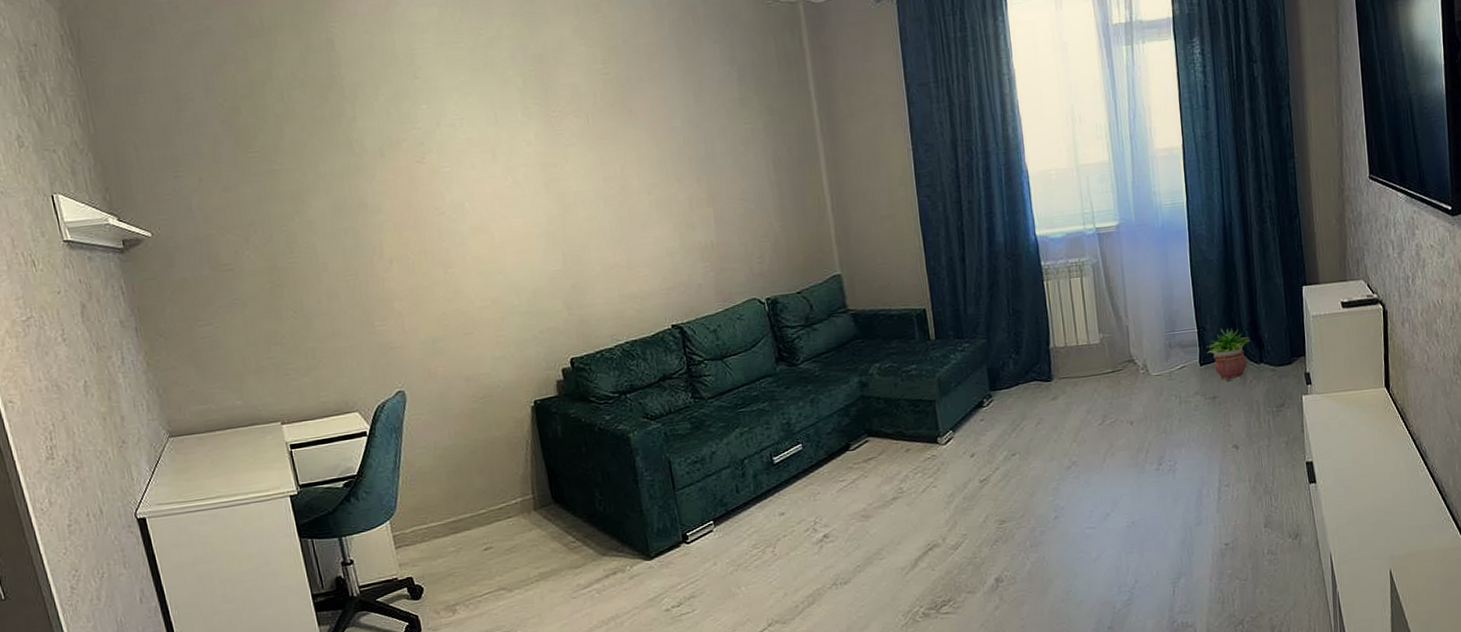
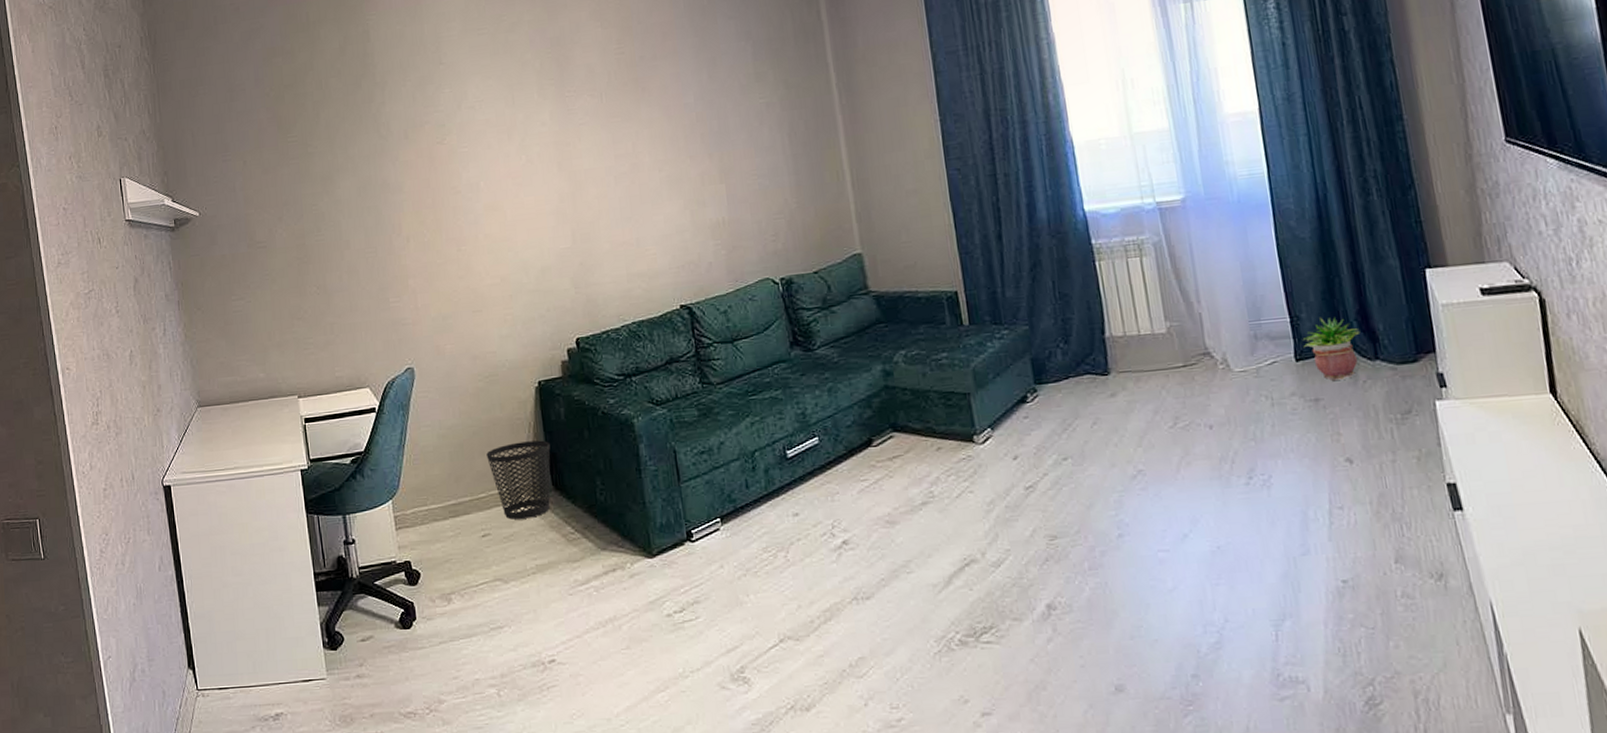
wastebasket: none [485,457,551,533] -> present [486,440,551,520]

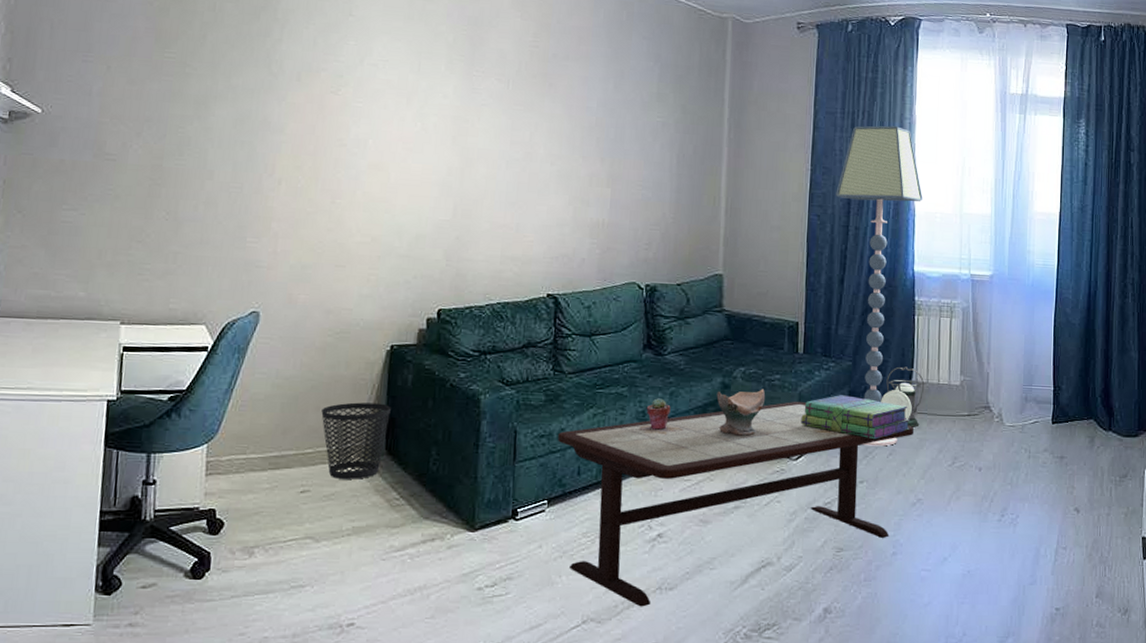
coffee table: none [718,378,1119,620] -> present [558,402,914,607]
potted succulent: none [805,396,832,431] -> present [646,398,671,430]
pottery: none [879,370,935,426] -> present [716,389,766,436]
floor lamp: none [973,50,1100,418] -> present [836,125,923,447]
stack of books: none [979,364,1113,410] -> present [801,395,910,440]
lantern: none [1071,321,1124,390] -> present [881,366,925,427]
potted plant: present [1302,317,1360,381] -> none [1059,390,1102,443]

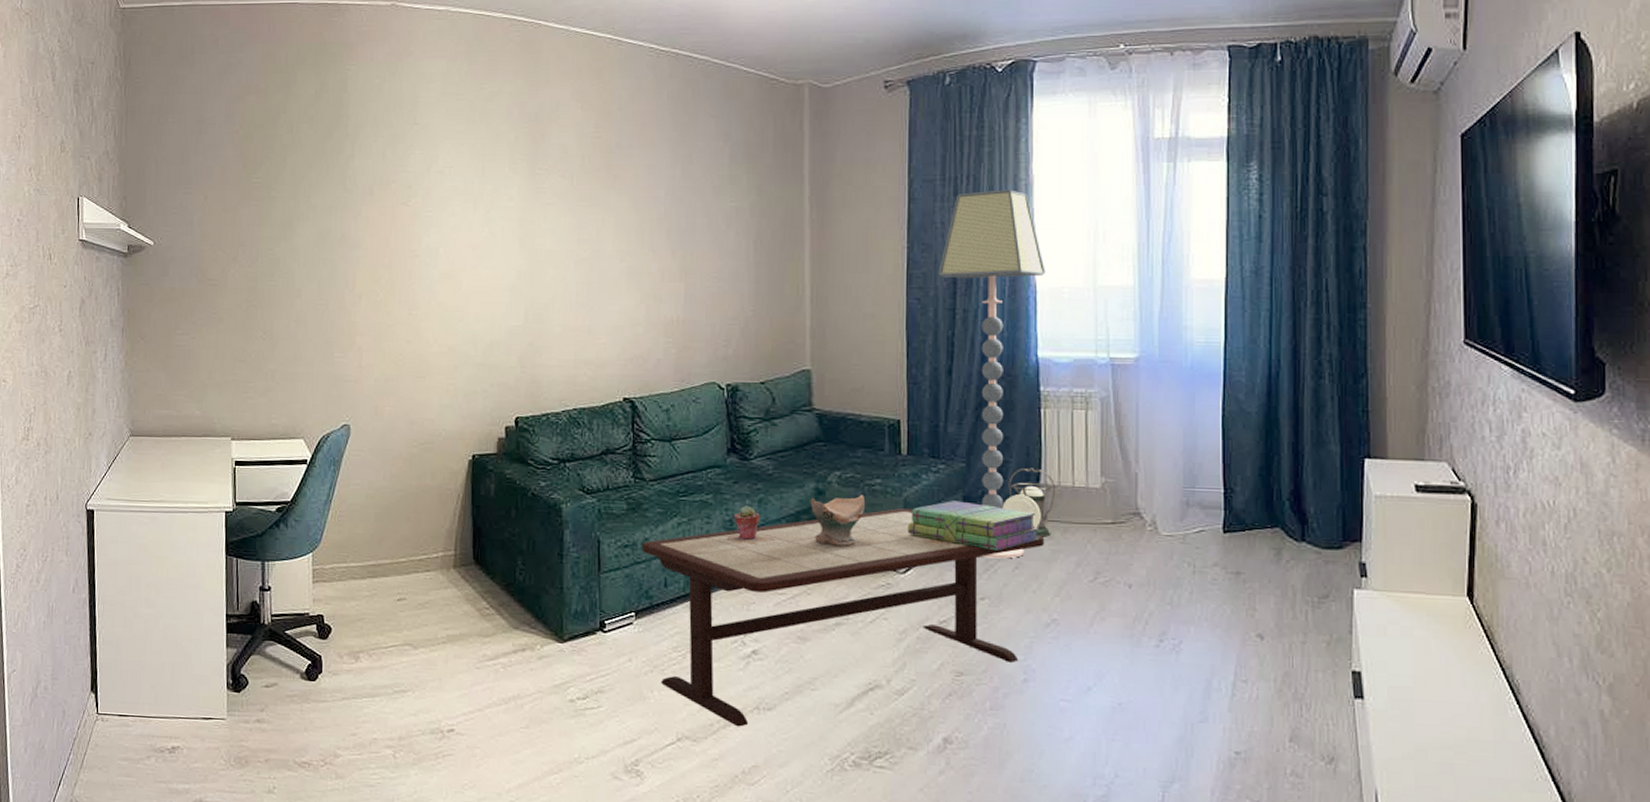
wastebasket: present [321,402,391,479] -> none [412,512,476,588]

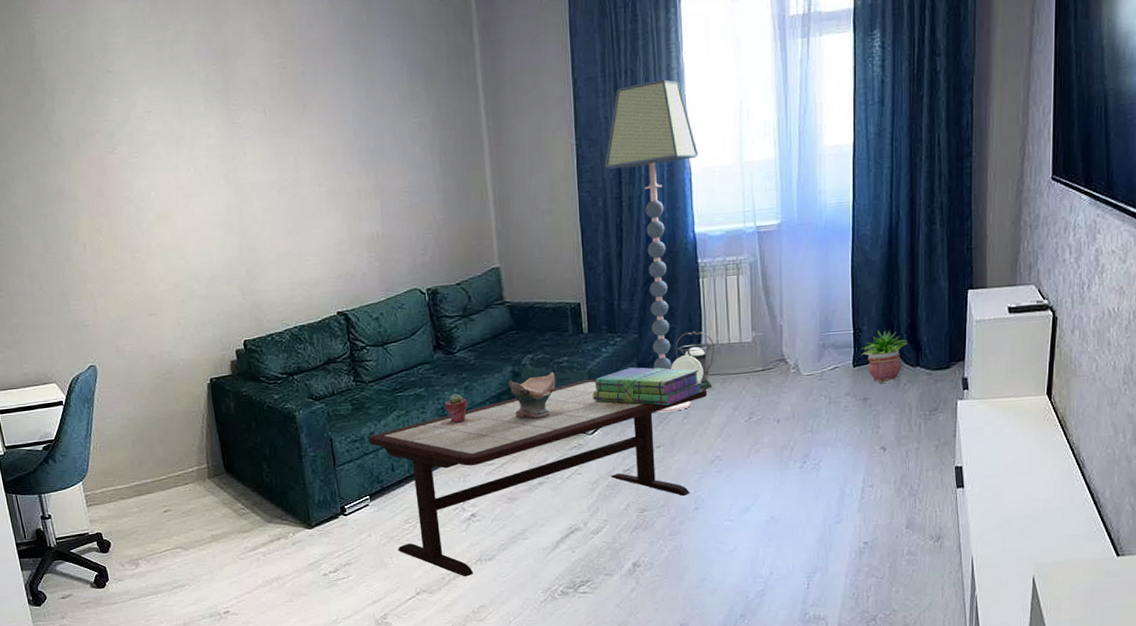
potted plant: none [1233,492,1291,557] -> present [861,330,908,383]

